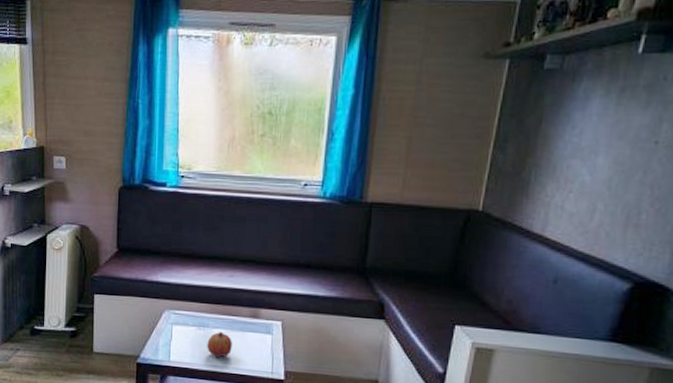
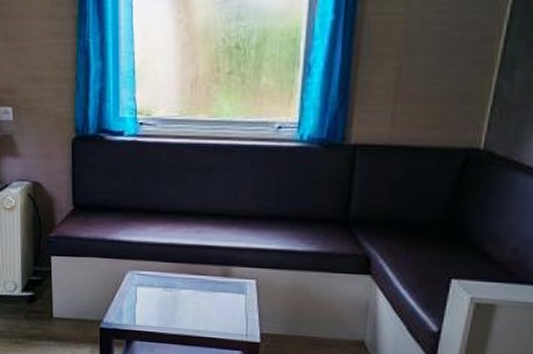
fruit: present [207,331,232,358] -> none [175,292,202,320]

